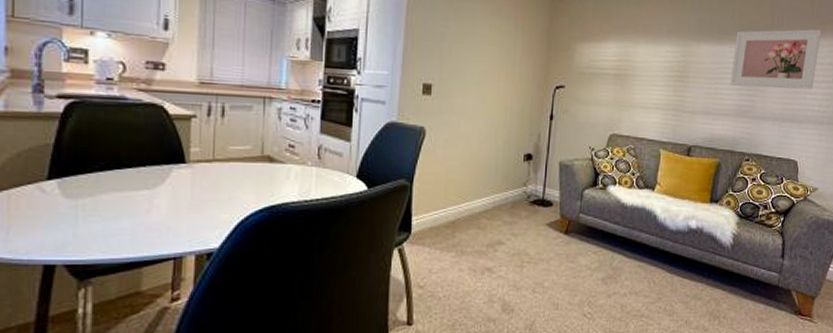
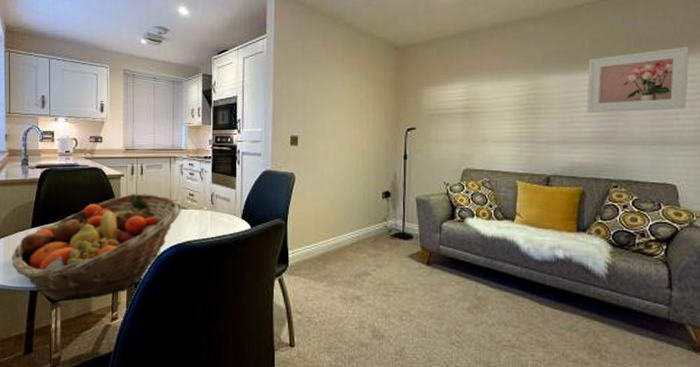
fruit basket: none [12,141,278,279] -> present [11,194,182,302]

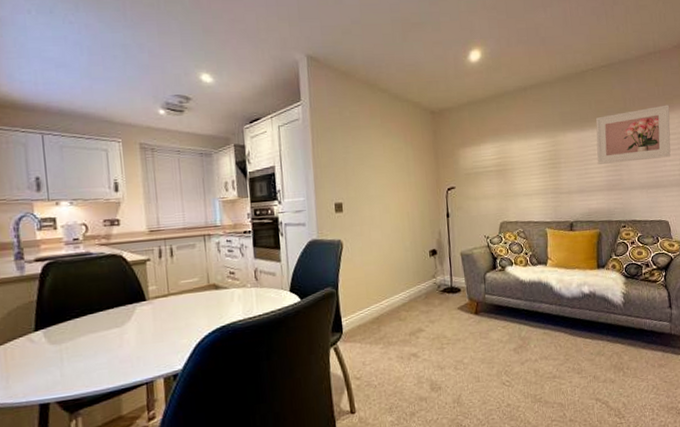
fruit basket: present [11,194,182,302] -> none [10,276,223,411]

